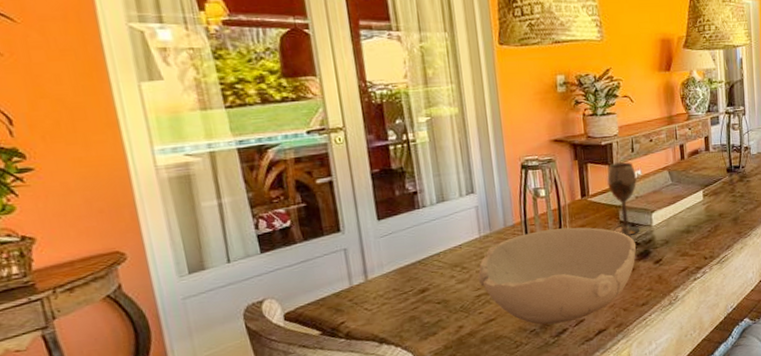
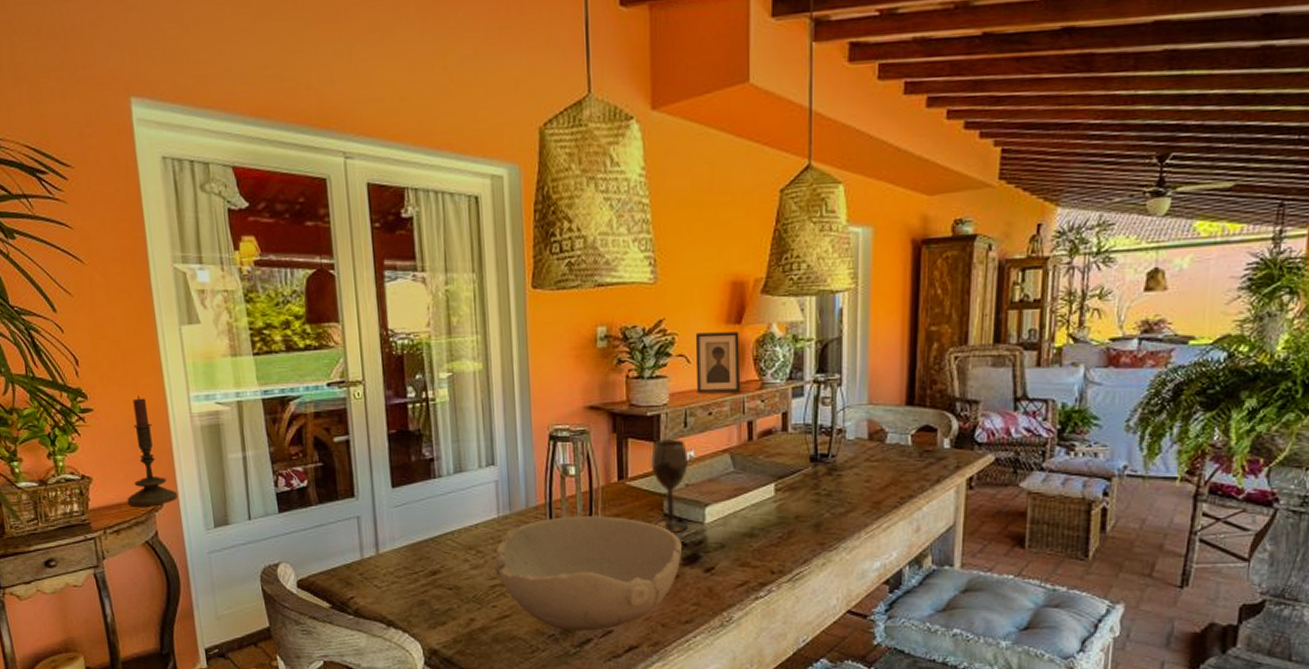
candle: none [81,151,144,263] -> present [127,395,177,507]
picture frame: none [635,77,672,125] -> present [695,332,740,393]

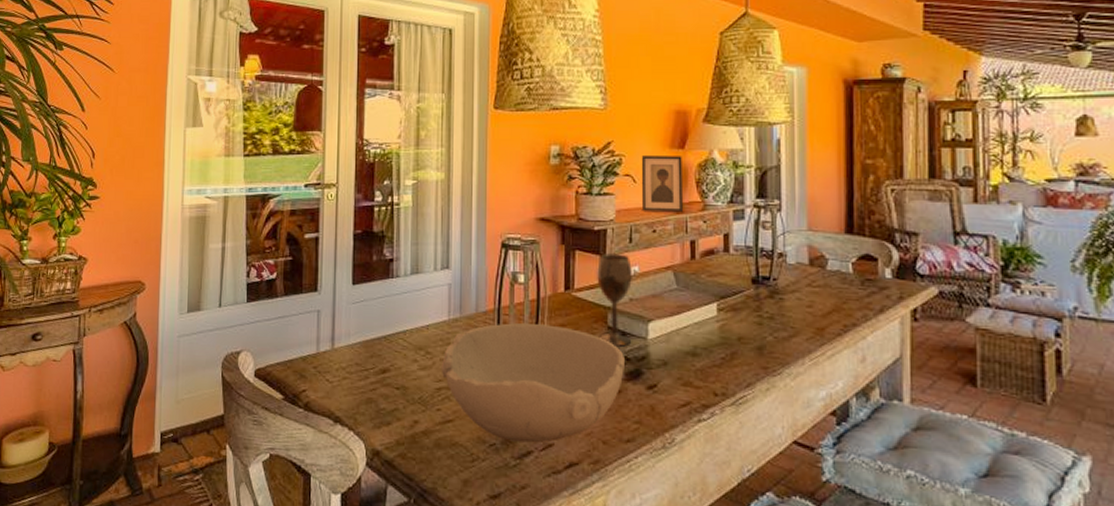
candle: present [127,395,177,507] -> none [114,186,159,289]

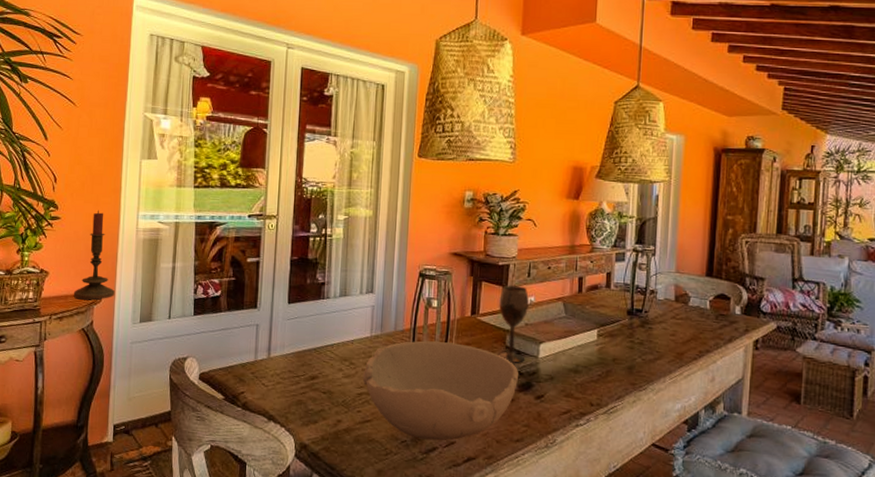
candle: none [114,186,159,289] -> present [73,210,114,301]
picture frame: present [641,156,683,212] -> none [540,203,577,253]

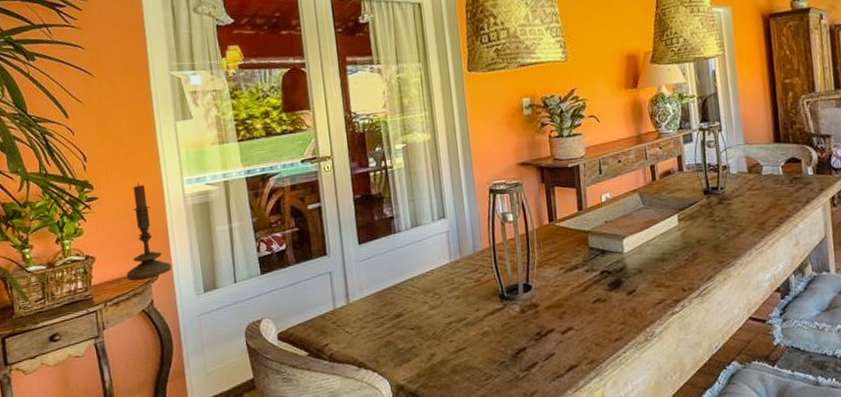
bowl: present [362,340,518,441] -> none [448,253,607,358]
wine glass: present [498,285,529,363] -> none [574,184,610,263]

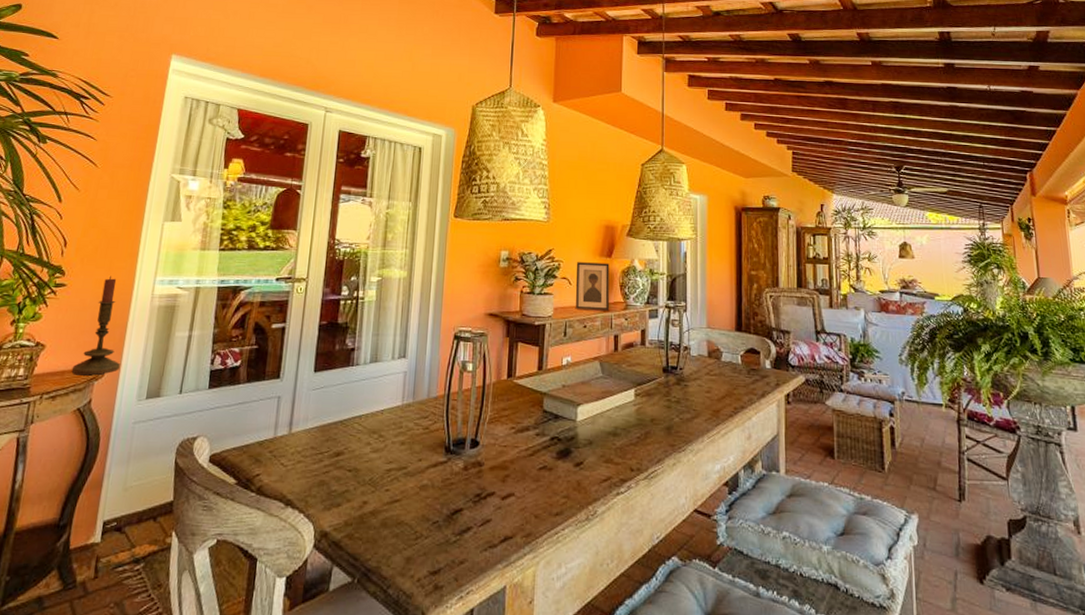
picture frame: none [601,94,641,145] -> present [575,262,610,310]

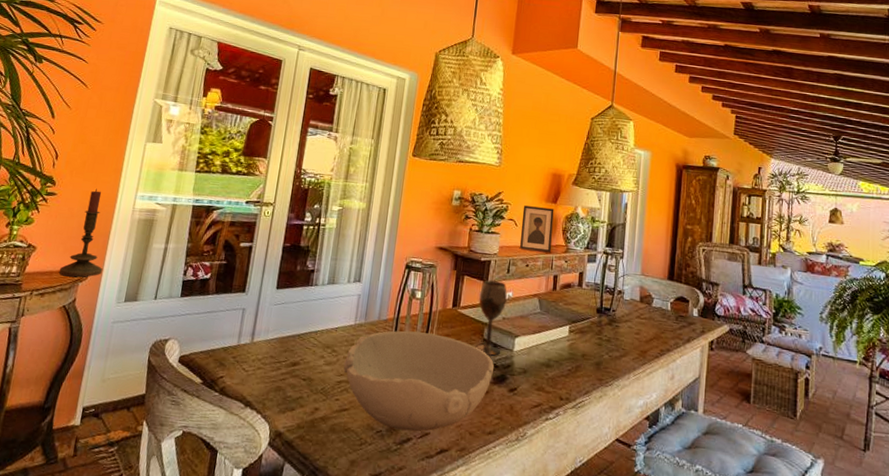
bowl: none [392,407,556,520] -> present [343,330,494,432]
wine glass: none [535,345,566,428] -> present [475,280,507,356]

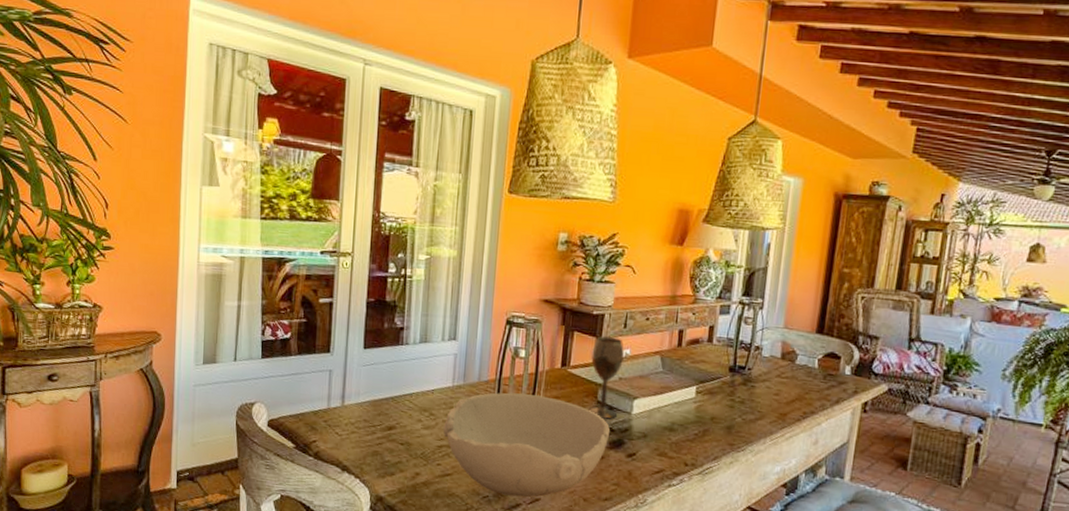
candle: present [58,188,102,278] -> none [130,241,175,339]
picture frame: present [520,205,554,252] -> none [639,249,680,303]

